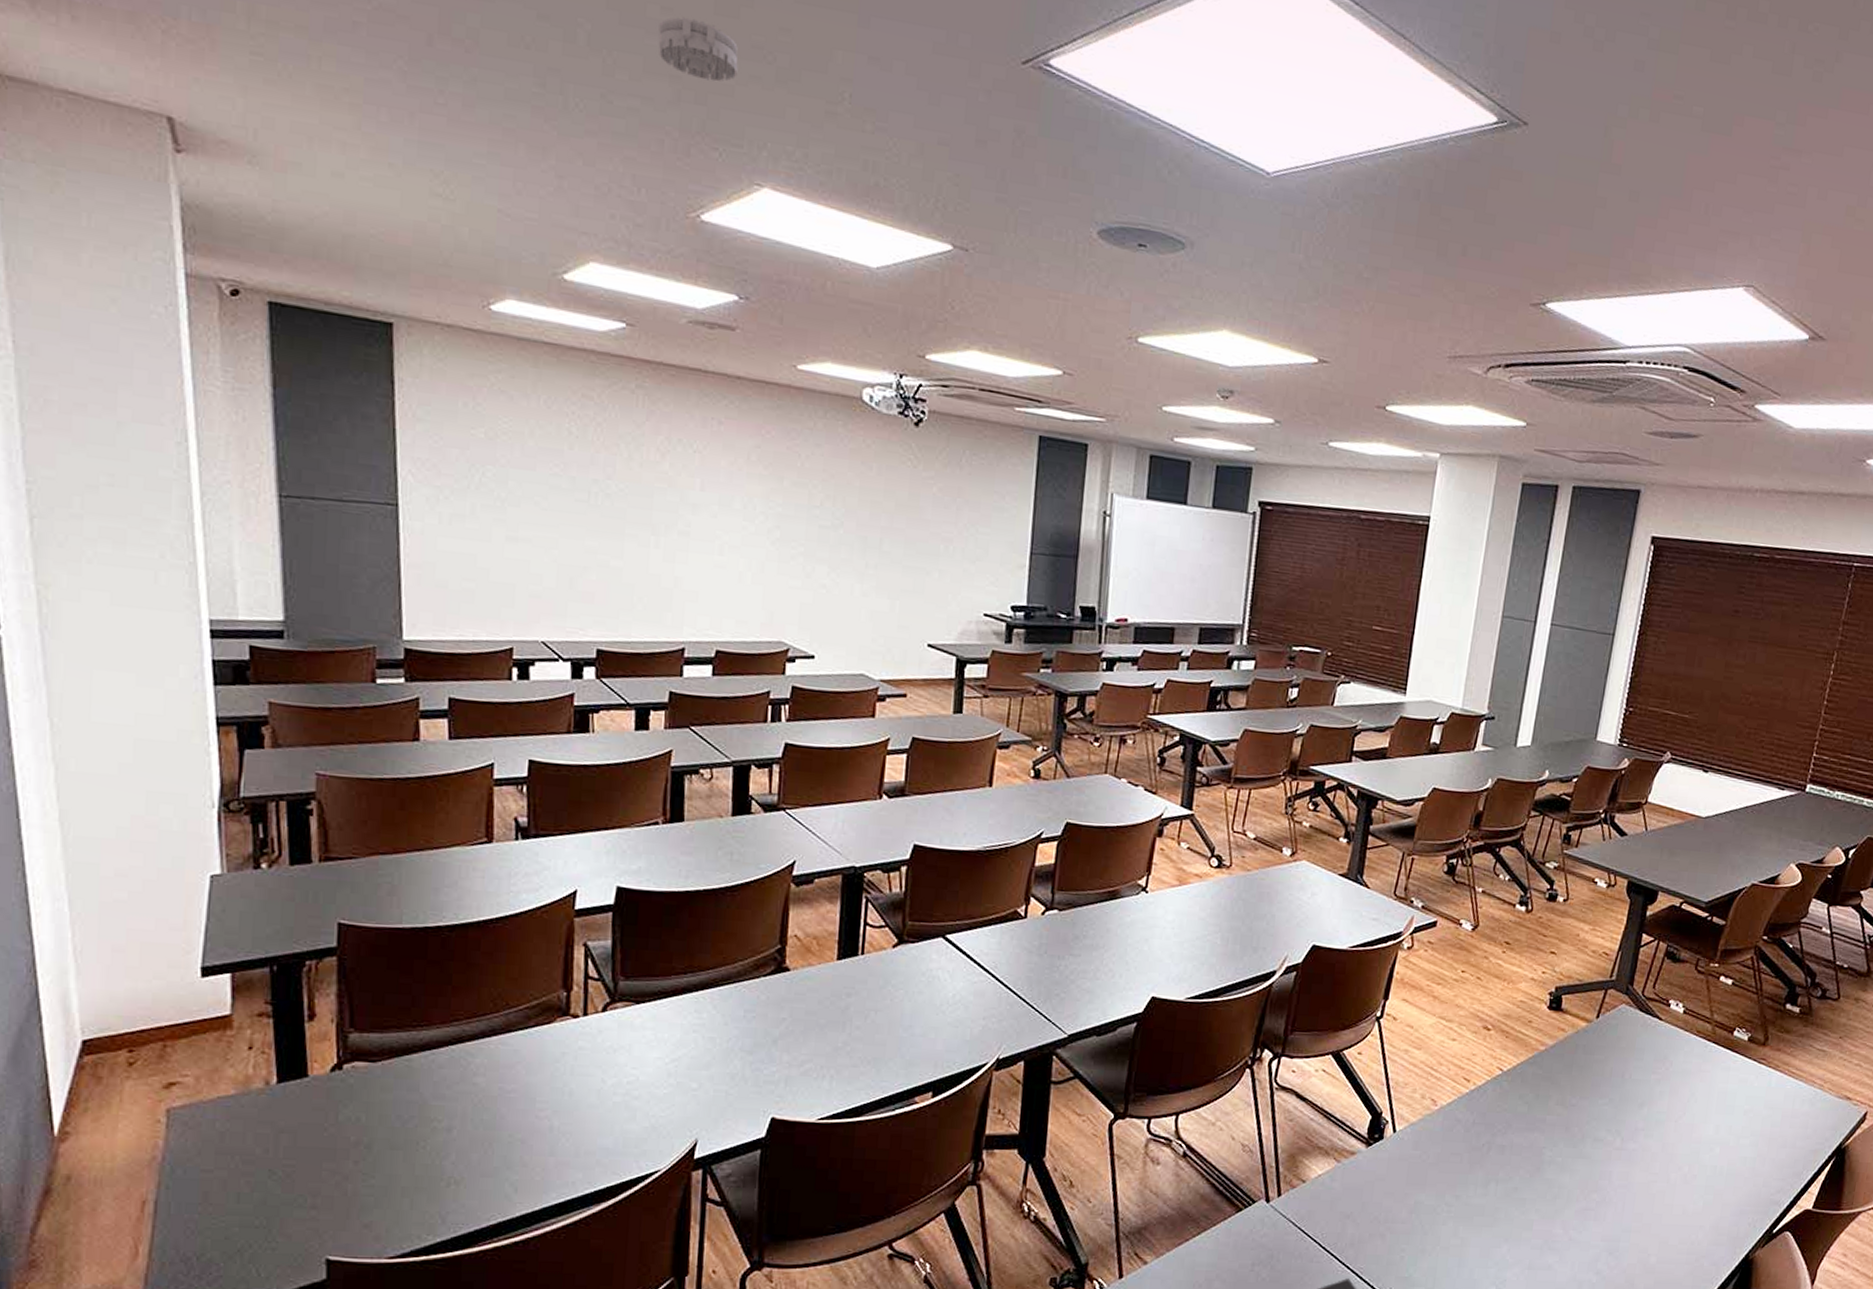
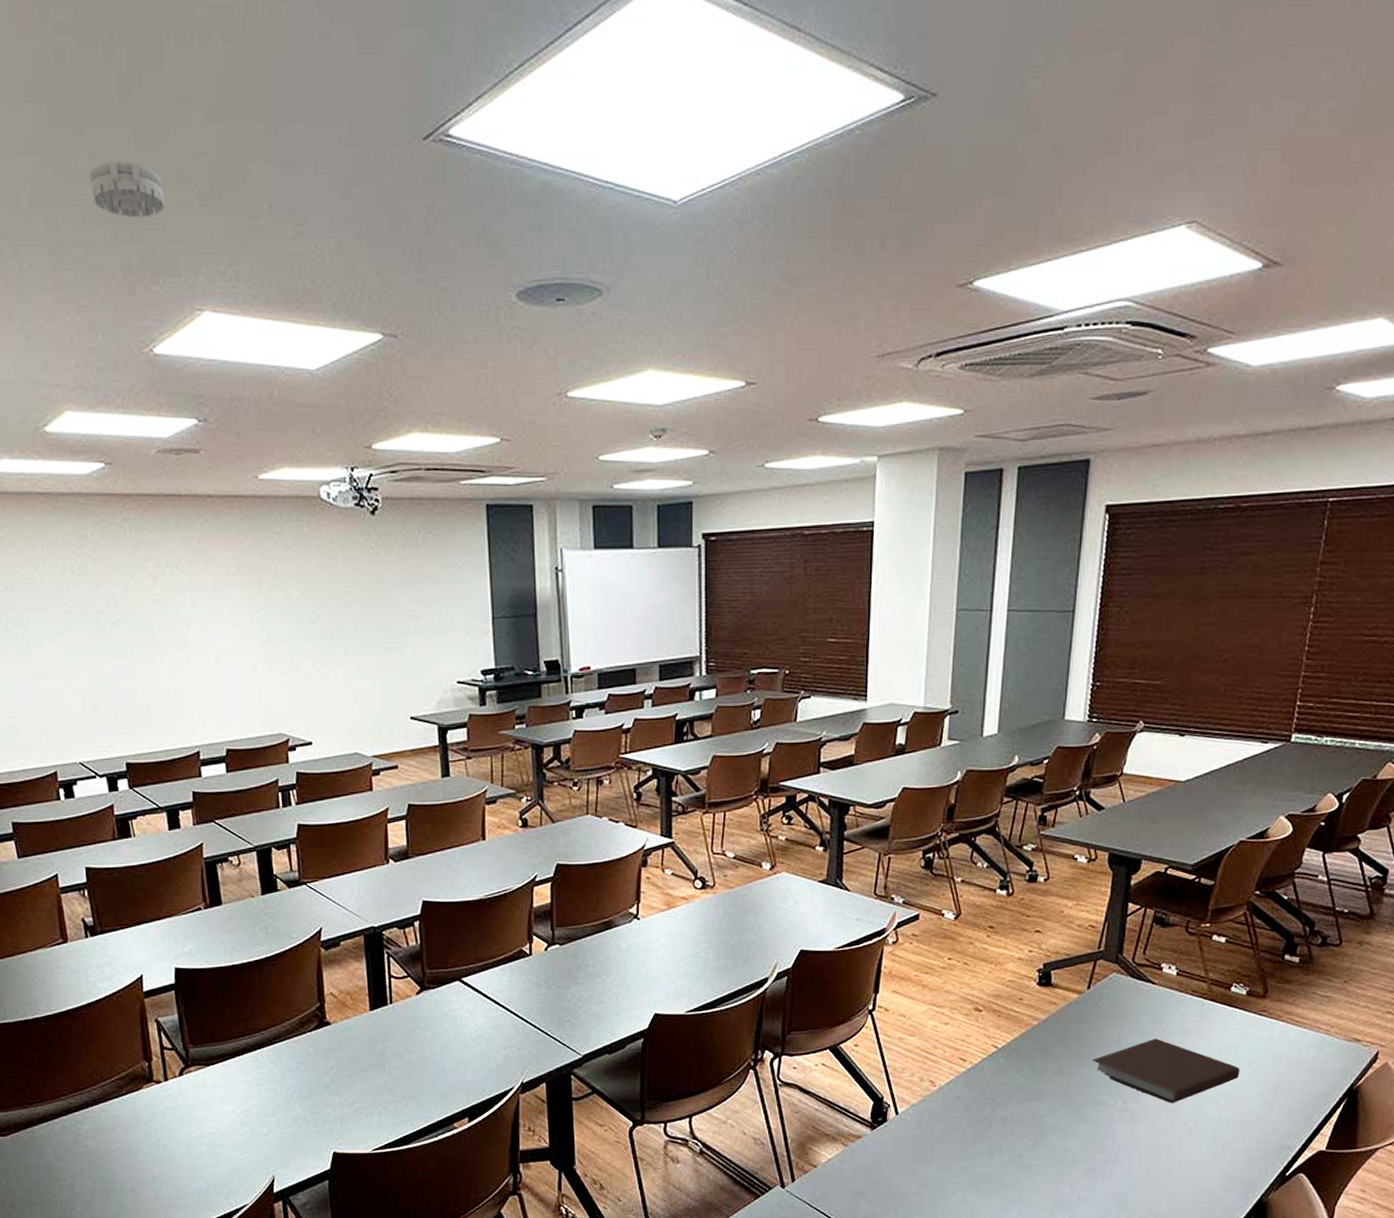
notebook: none [1595,1076,1737,1147] -> present [1092,1038,1240,1103]

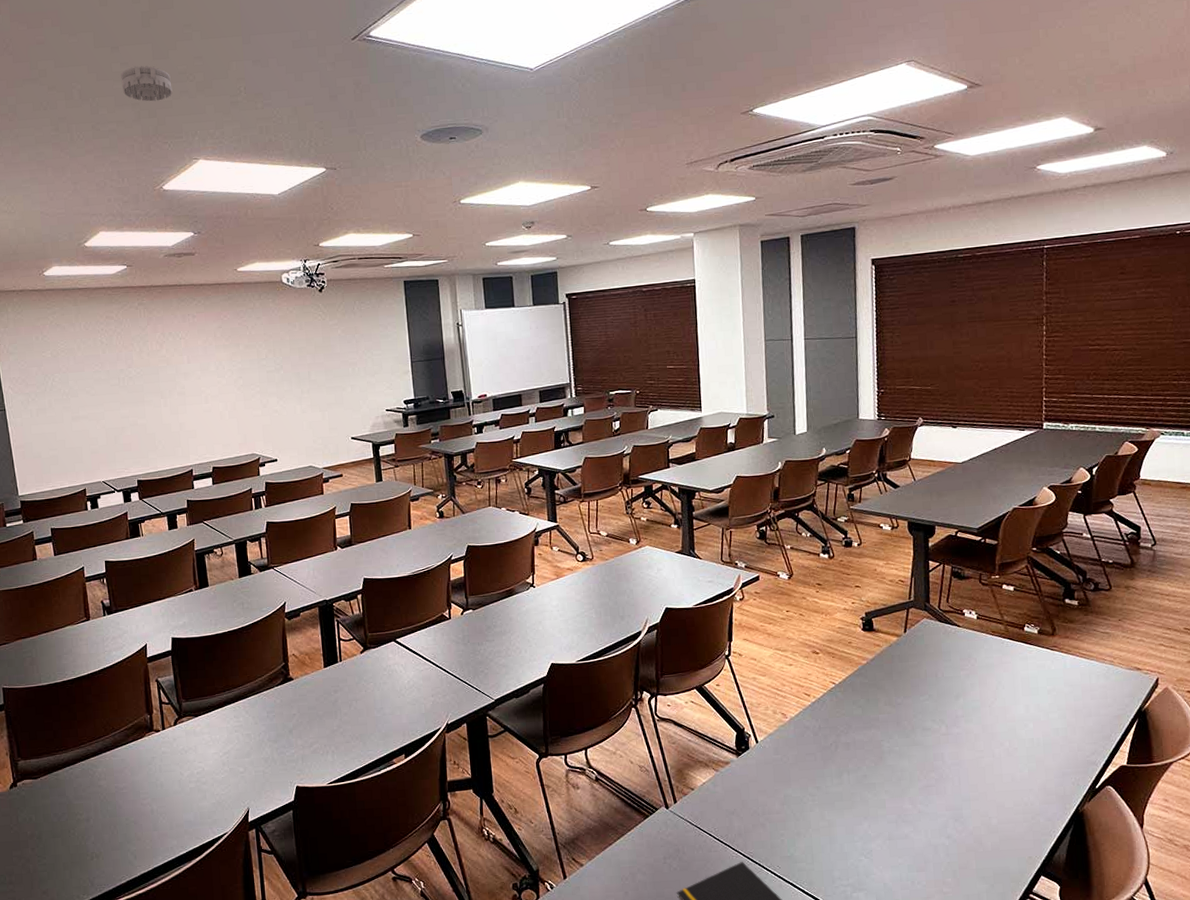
notebook: present [1092,1038,1240,1103] -> none [915,672,1043,727]

